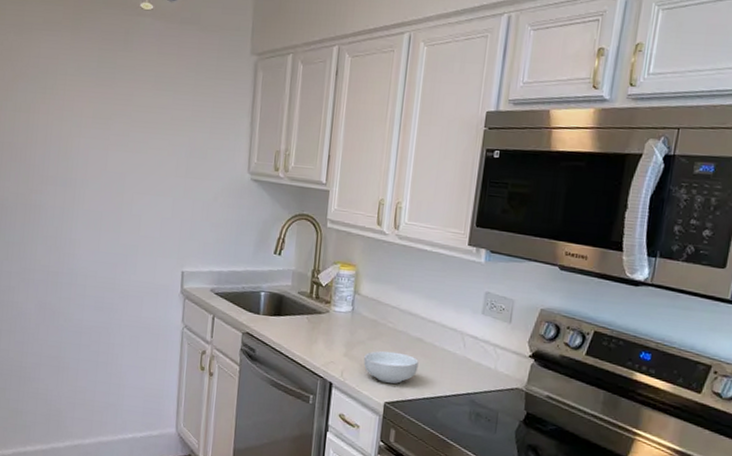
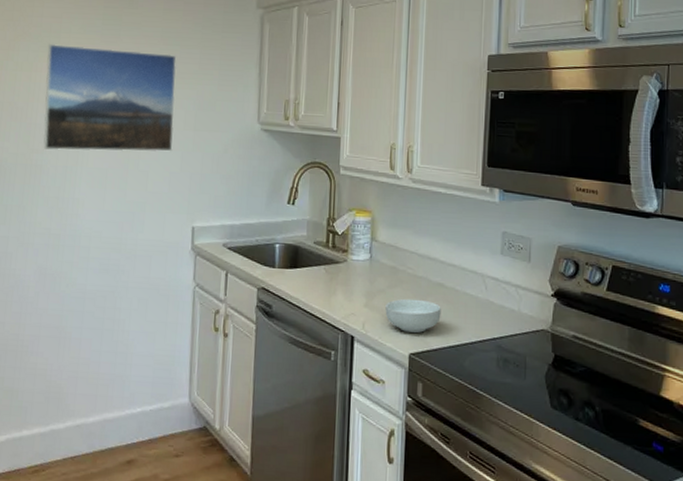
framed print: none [41,85,170,198] -> present [43,43,177,152]

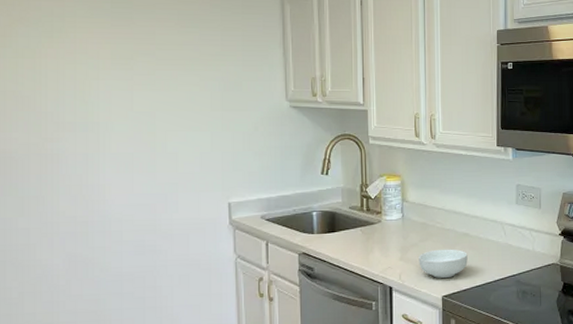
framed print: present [43,43,177,152] -> none [50,28,201,139]

